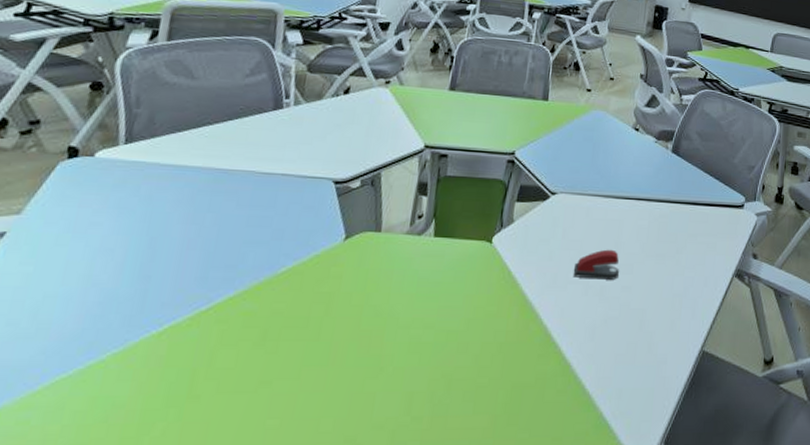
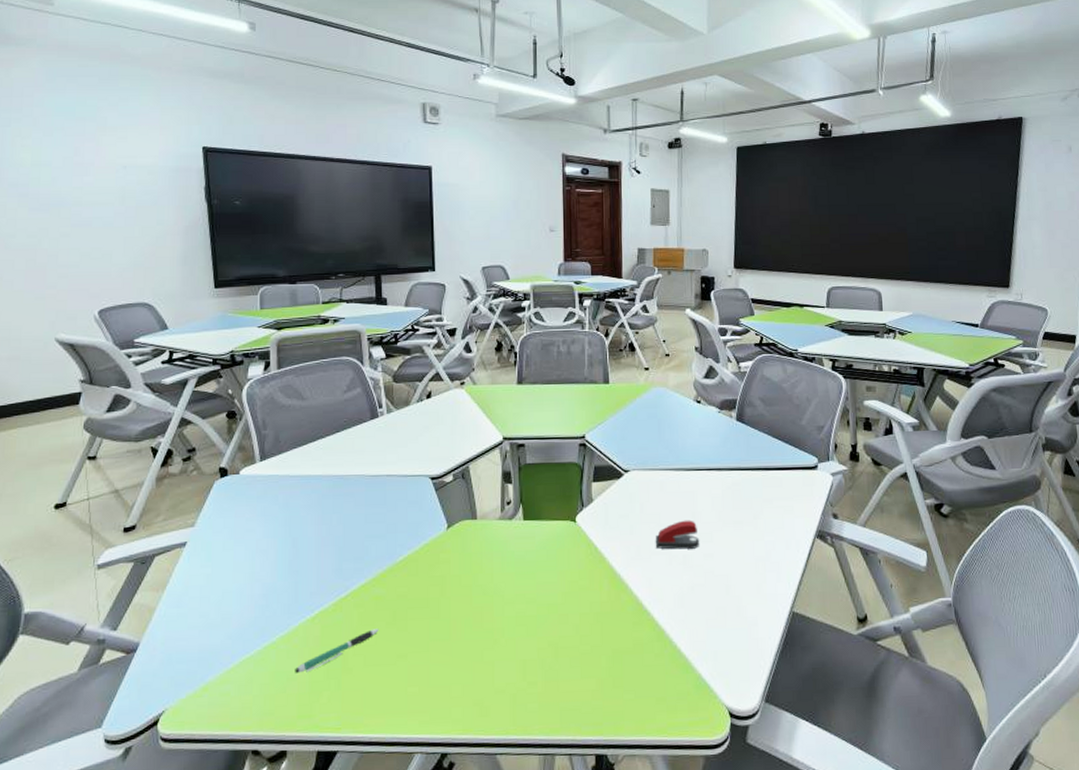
pen: none [124,350,242,399] -> present [295,629,379,673]

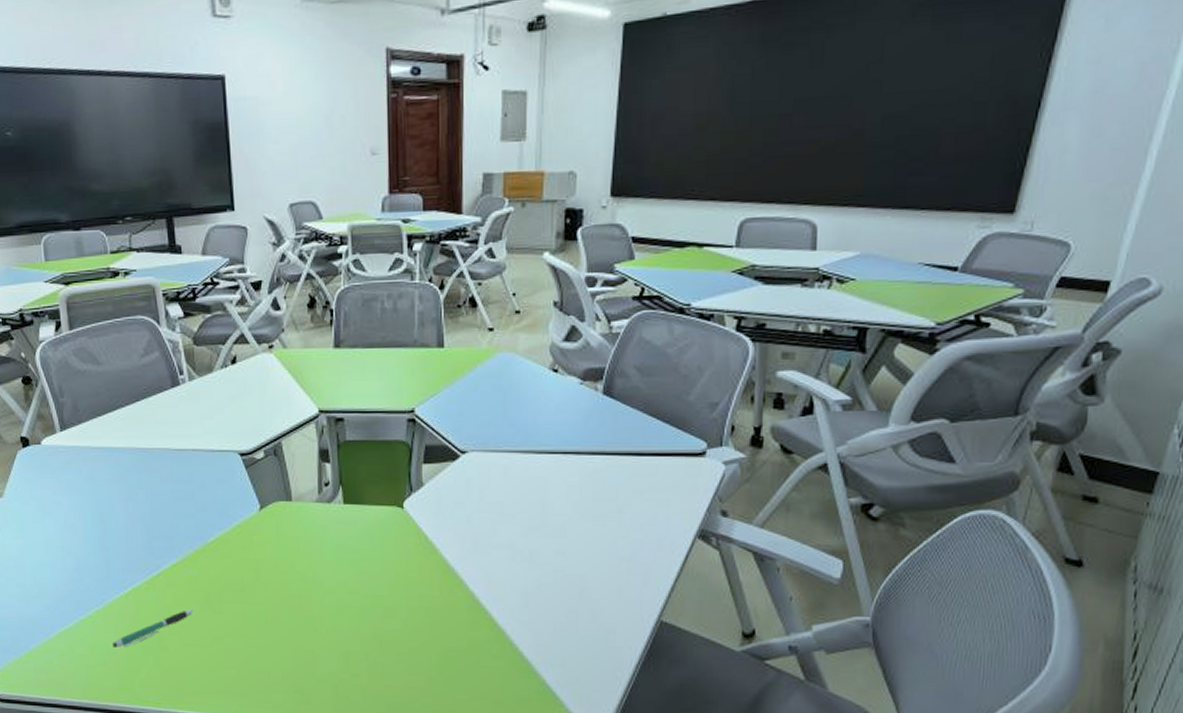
stapler: present [655,520,700,550] -> none [496,511,551,544]

